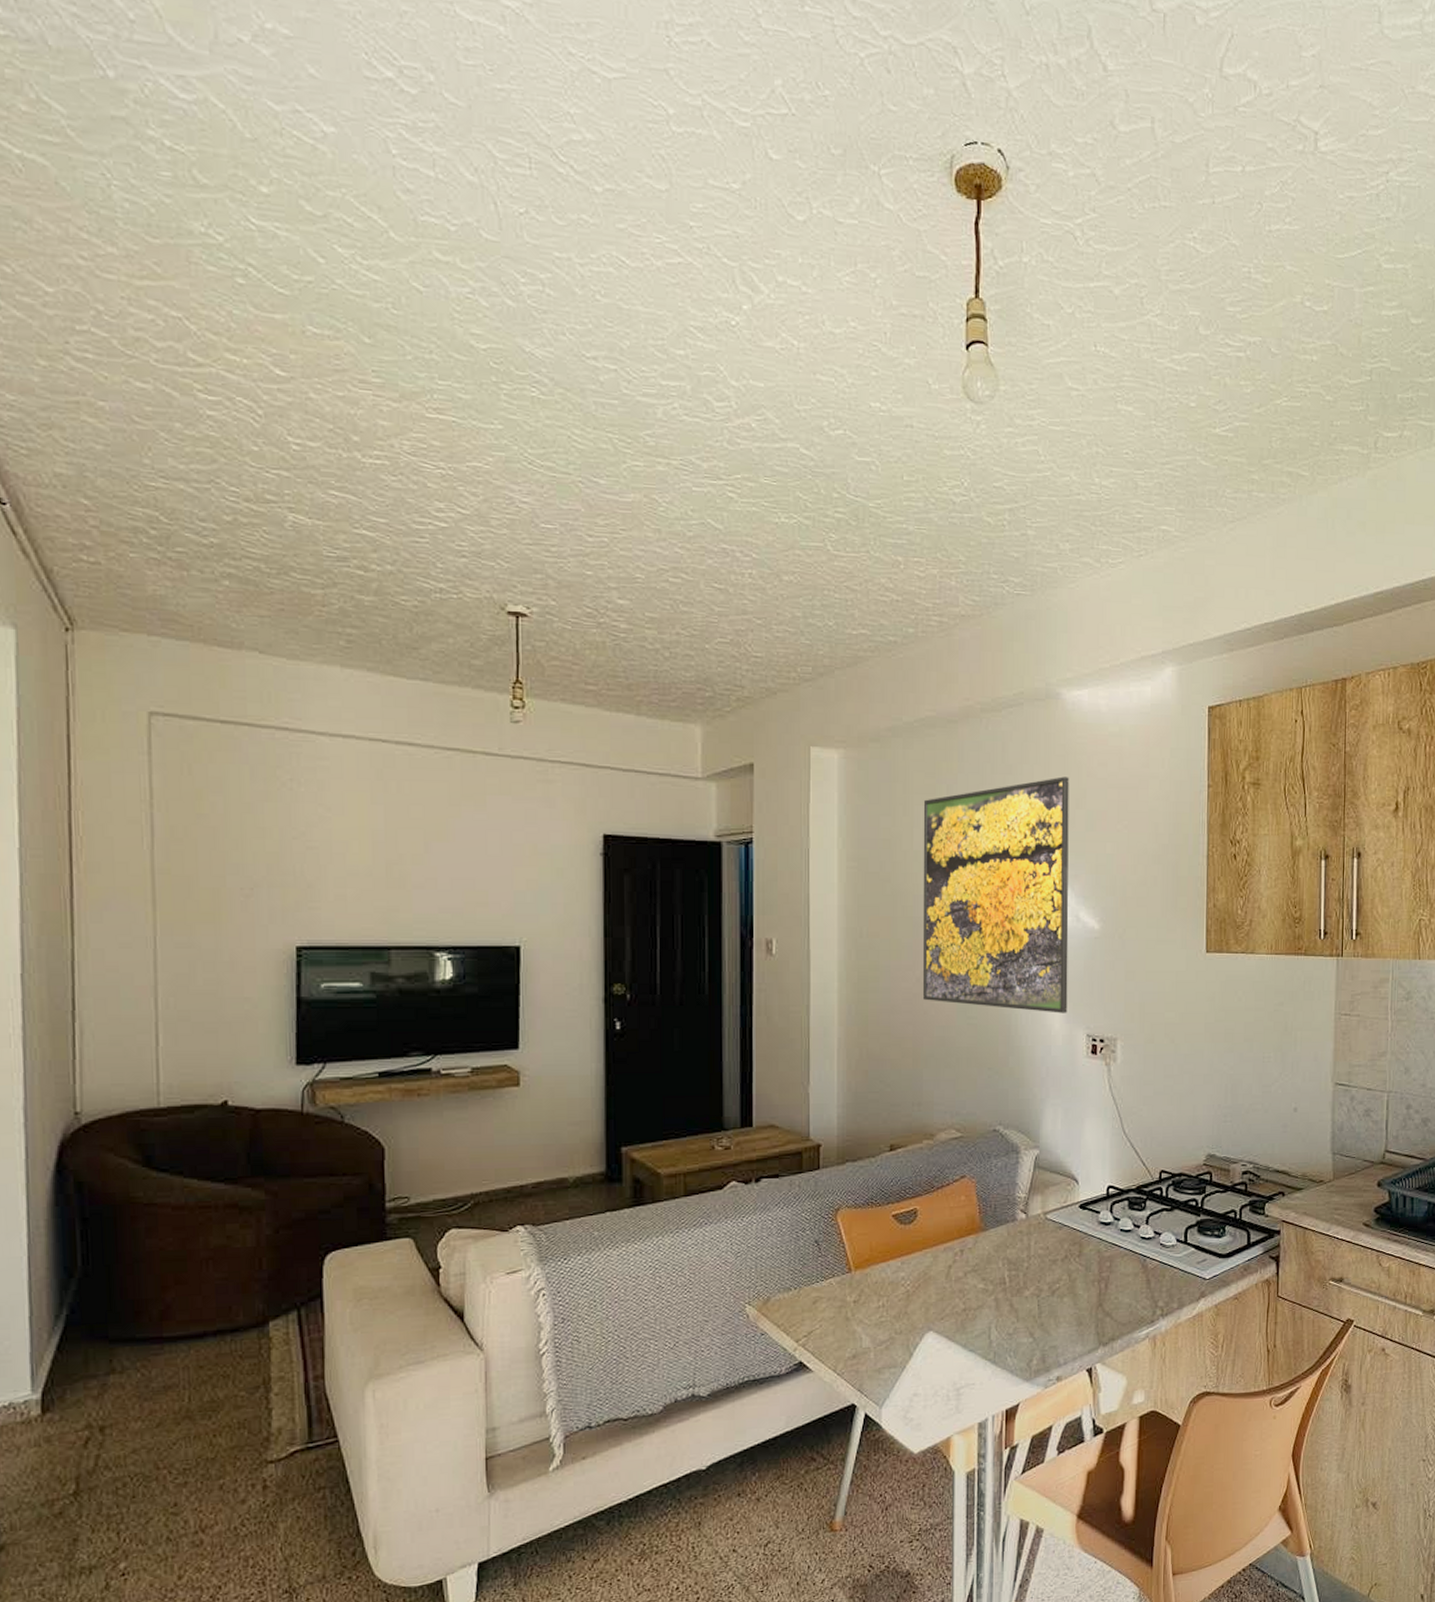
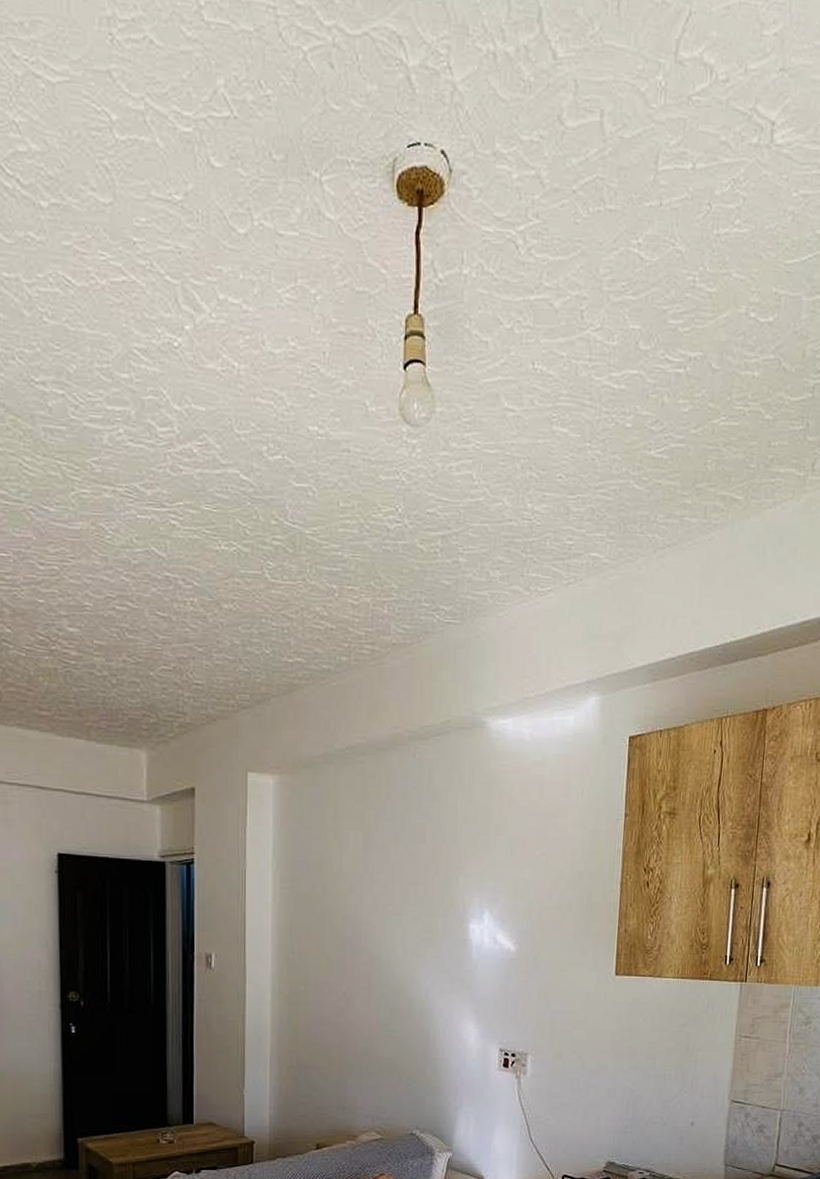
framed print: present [922,776,1069,1013] -> none [348,804,492,1029]

